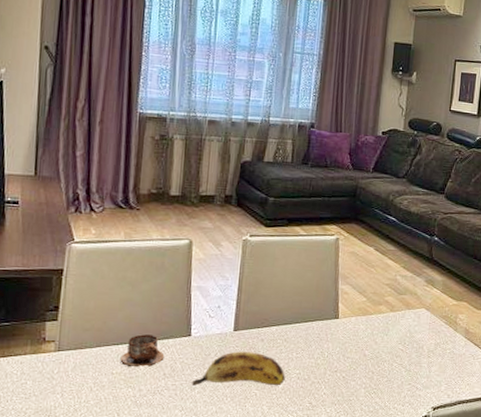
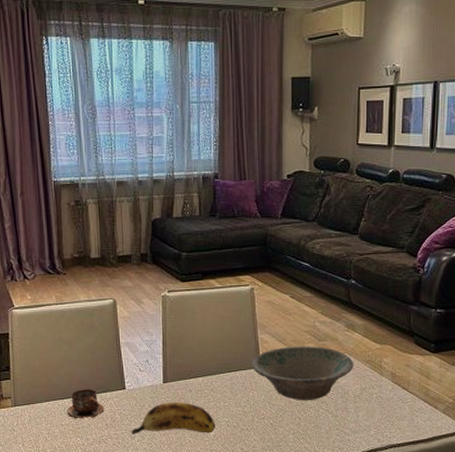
bowl: none [329,298,431,355] -> present [251,346,354,401]

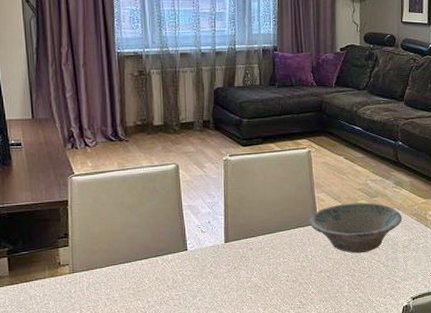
cup: present [67,389,105,419] -> none [127,252,166,283]
banana: present [131,402,216,434] -> none [192,260,276,294]

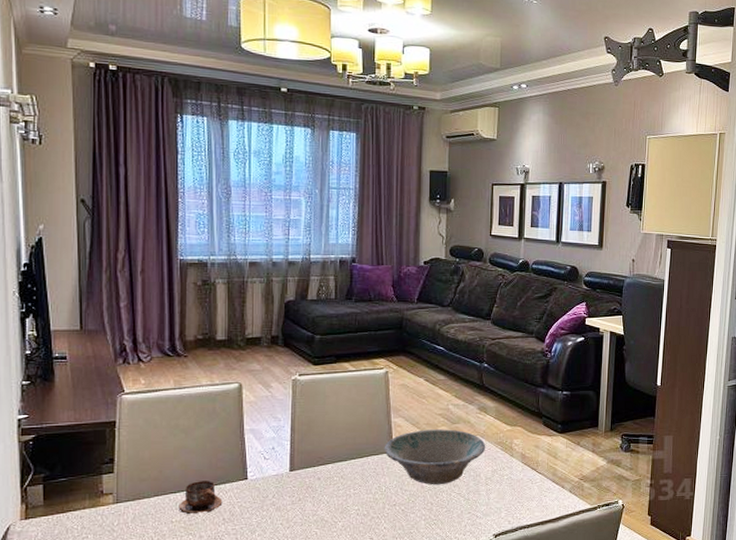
cup: none [127,252,166,283] -> present [178,481,223,515]

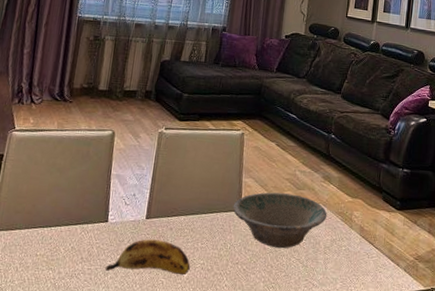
cup: present [178,481,223,515] -> none [44,218,84,251]
banana: none [251,491,344,529] -> present [105,239,190,276]

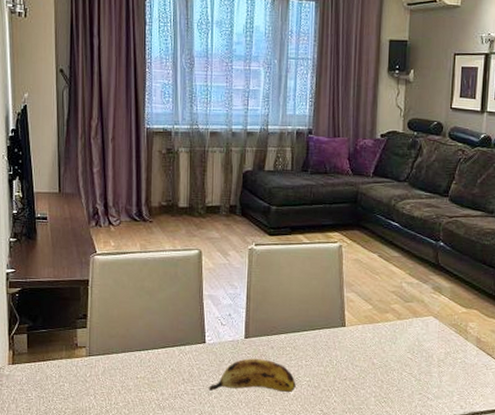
bowl: present [233,192,327,249] -> none [336,306,440,363]

